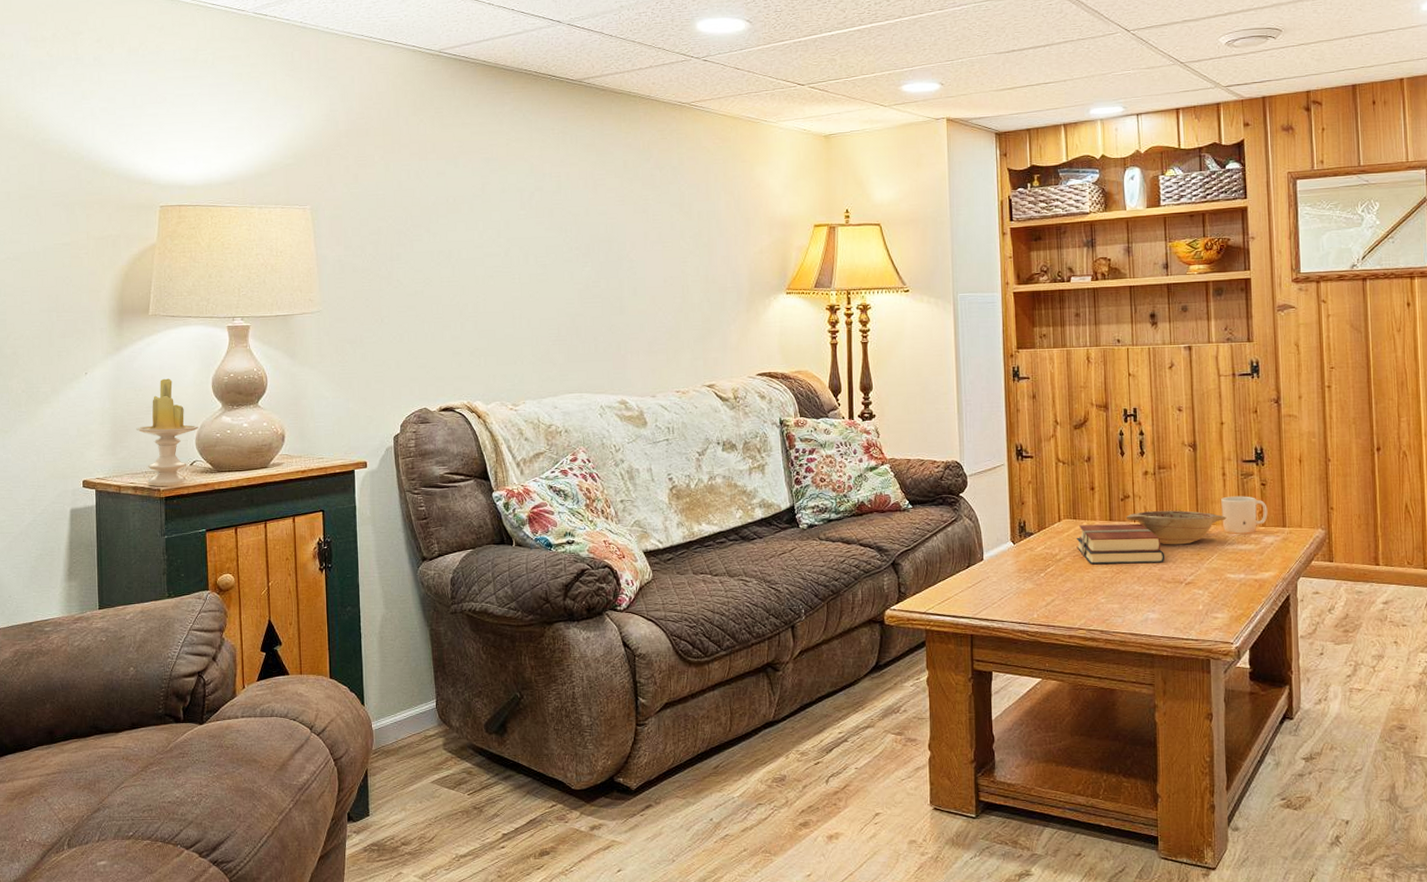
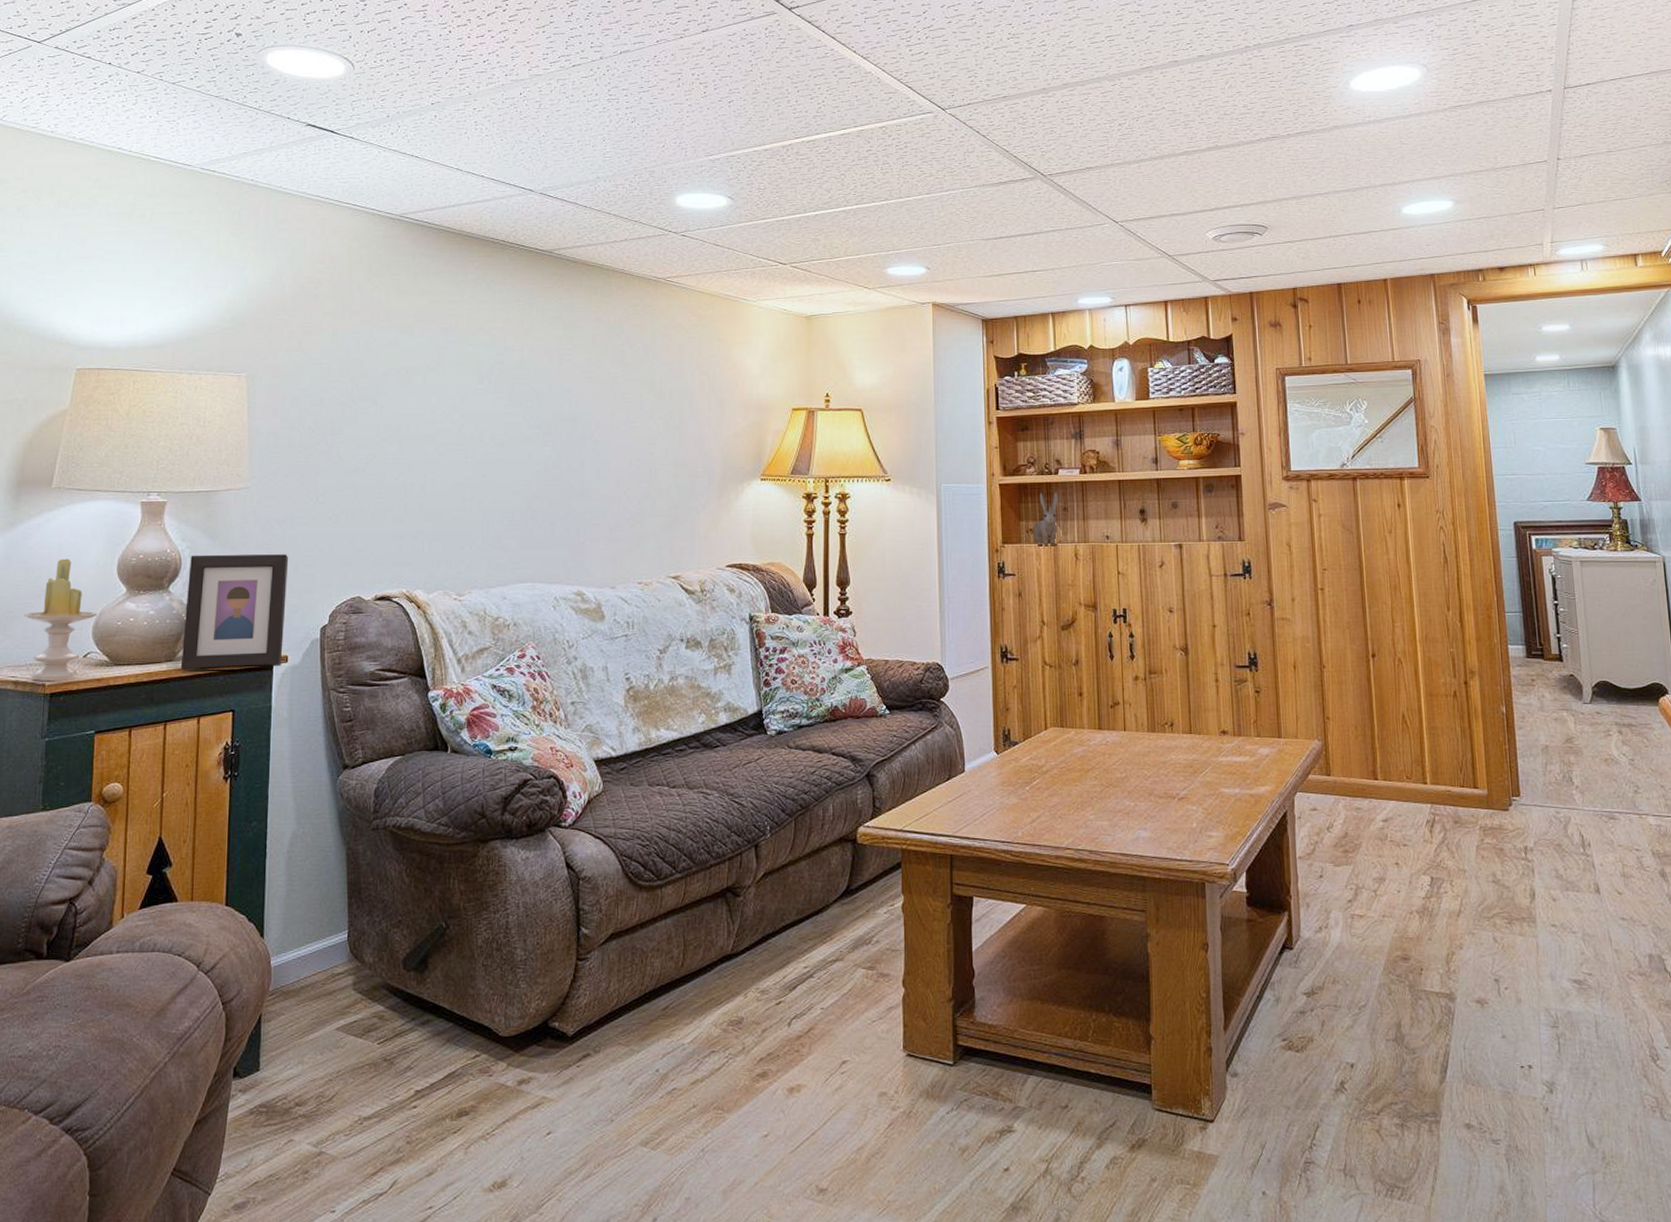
picture frame: none [274,371,362,476] -> present [180,554,289,670]
decorative figurine: none [1047,299,1072,353] -> present [1033,492,1060,549]
books: present [1076,523,1165,564] -> none [1063,733,1157,777]
decorative bowl: present [1125,510,1227,545] -> none [1115,719,1220,757]
mug: present [1221,496,1268,535] -> none [1214,704,1263,746]

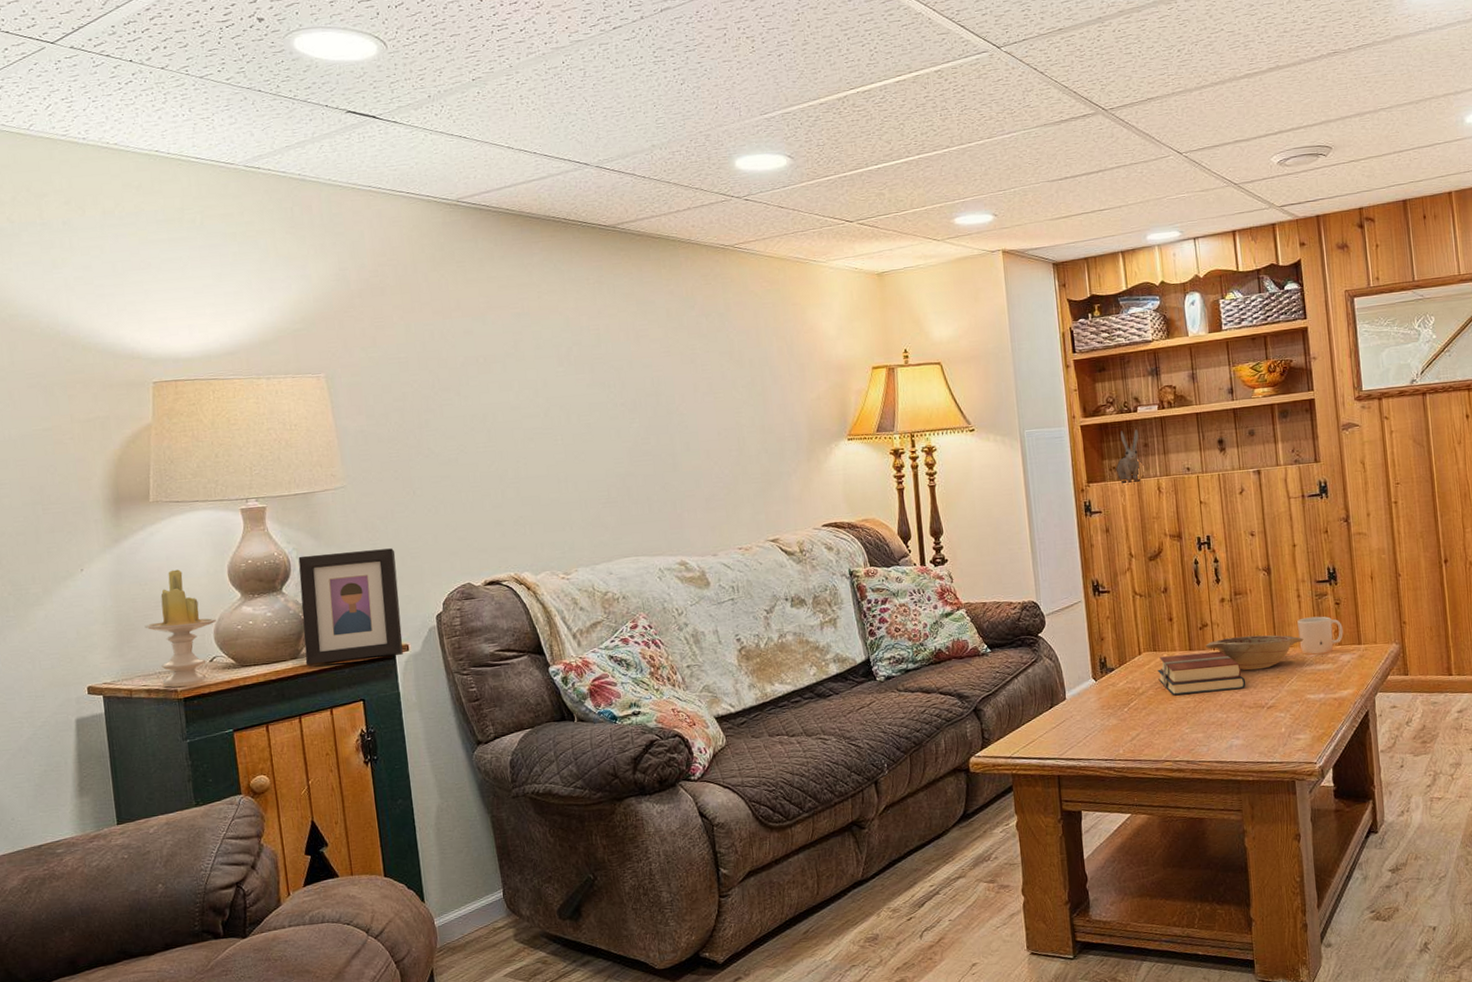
books: none [1063,733,1157,777] -> present [1157,651,1246,695]
decorative bowl: none [1115,719,1220,757] -> present [1205,635,1304,671]
mug: none [1214,704,1263,746] -> present [1297,616,1344,656]

